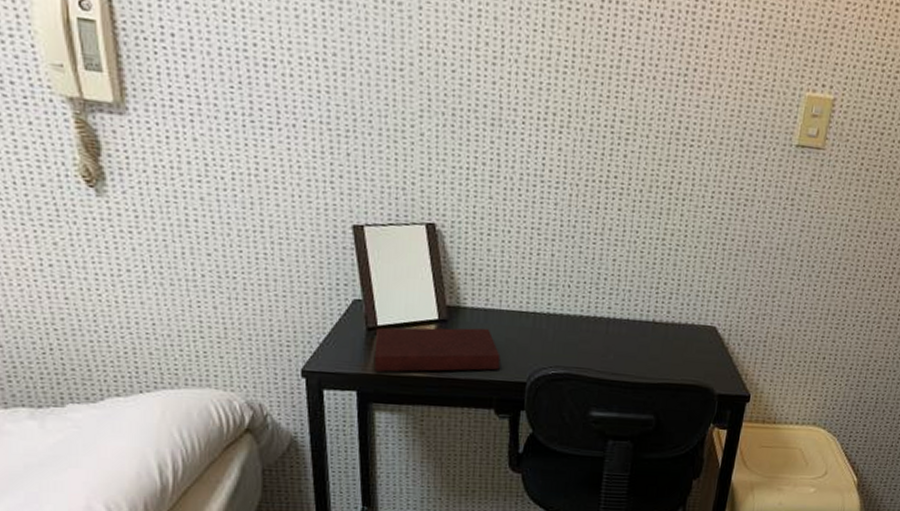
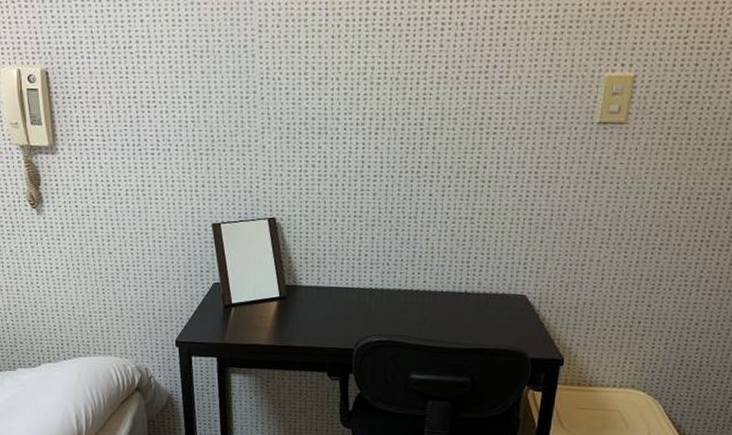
notebook: present [373,327,501,372] -> none [229,303,331,342]

